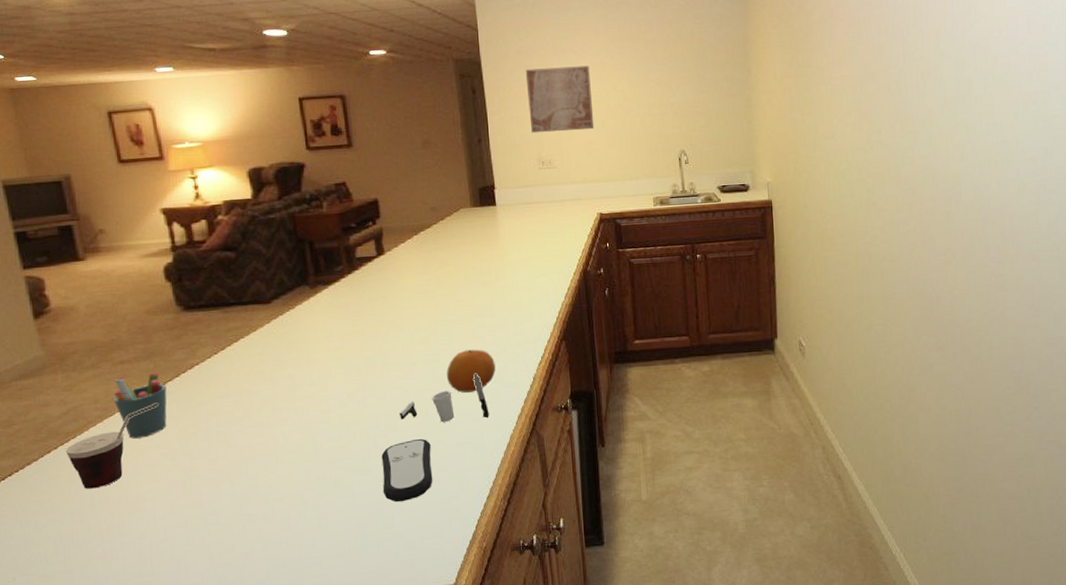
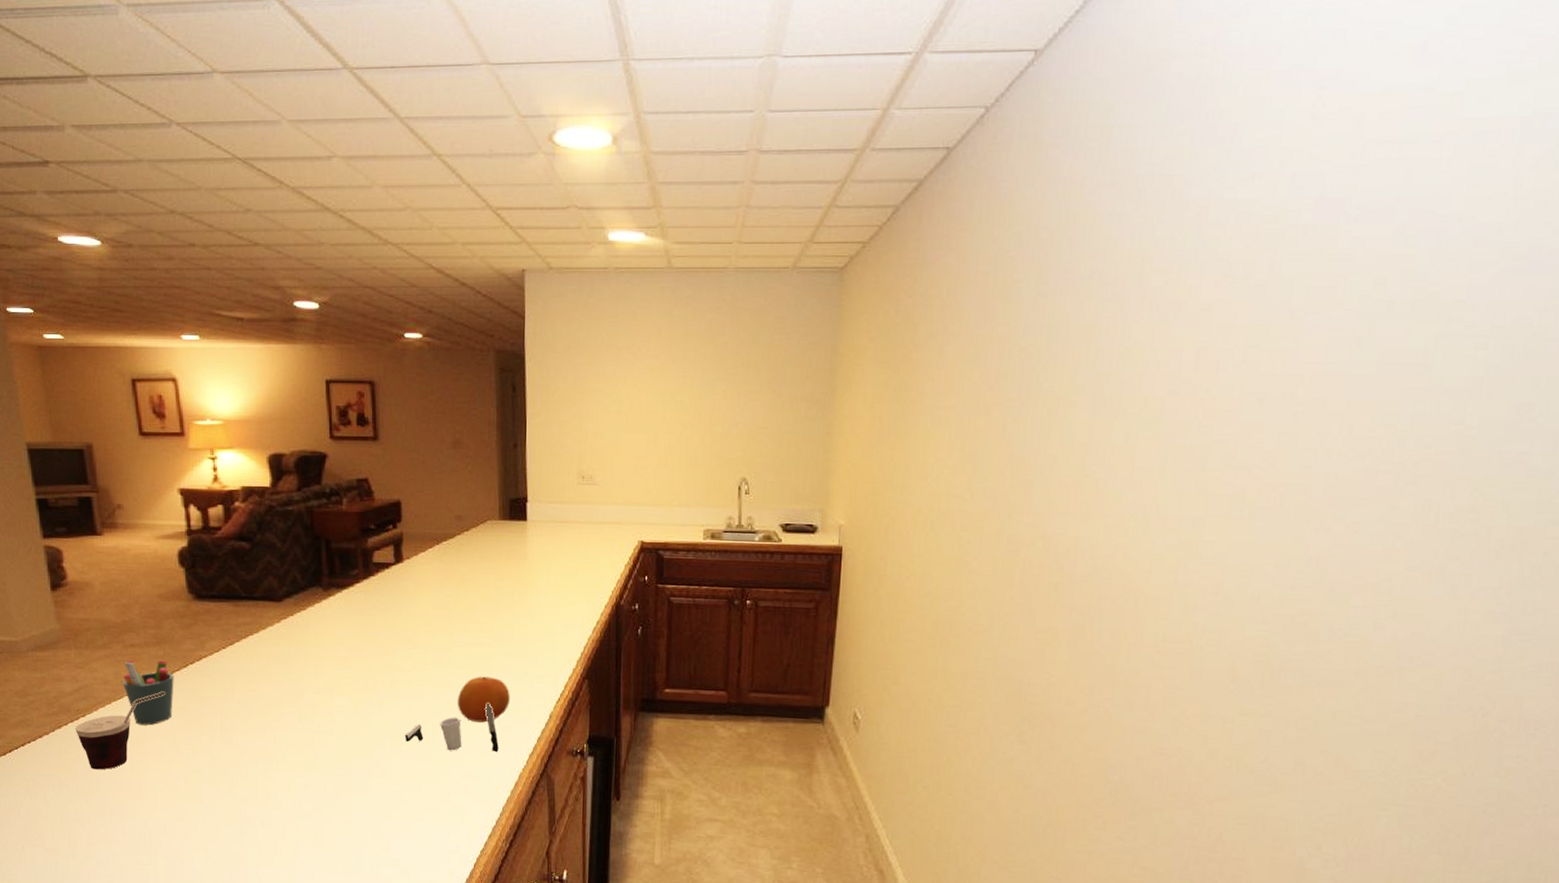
remote control: present [381,438,433,503] -> none [381,764,434,828]
wall art: present [525,65,595,134] -> none [573,368,647,444]

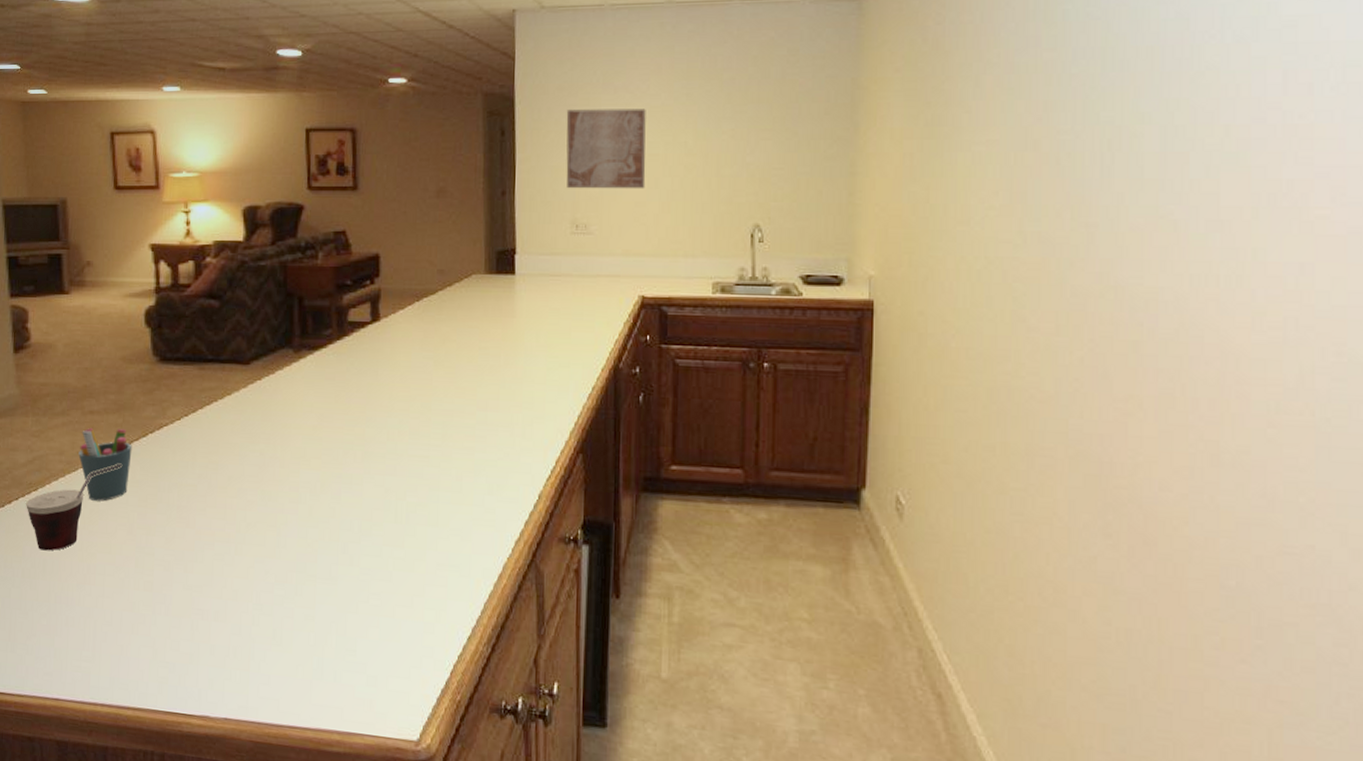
cup: present [404,703,499,753] -> none [375,481,481,538]
fruit: present [457,676,510,723] -> none [435,449,494,503]
wall art: none [573,368,647,444] -> present [566,108,646,189]

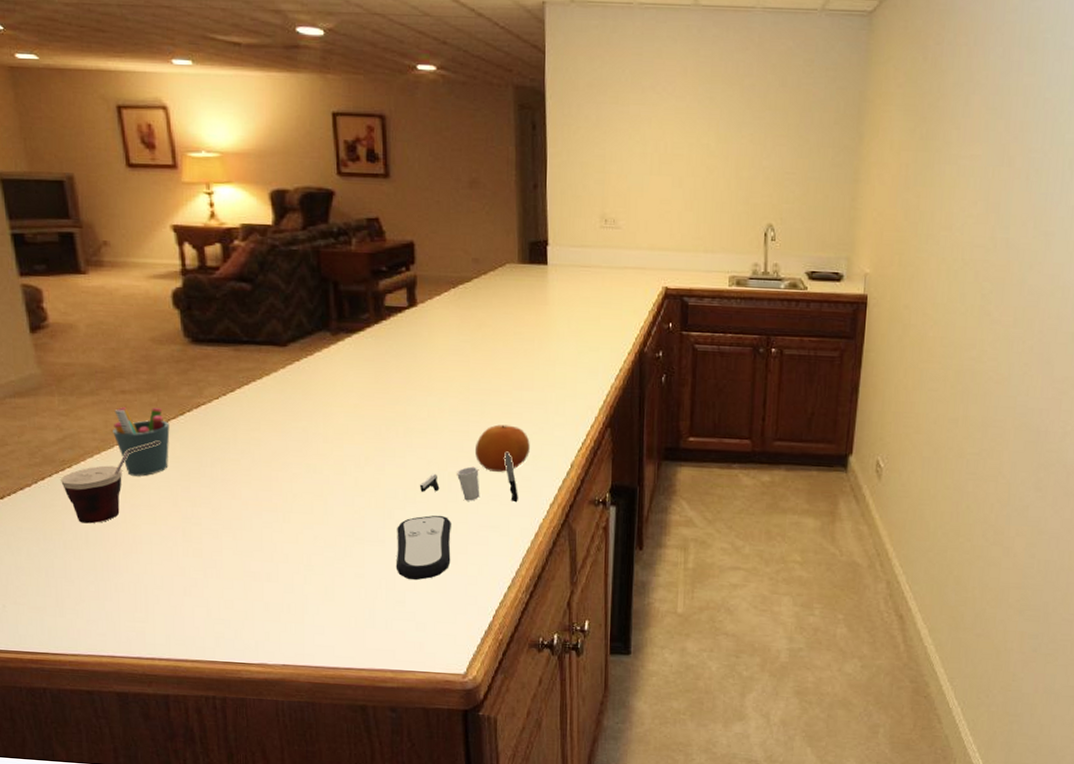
remote control: none [347,550,408,626] -> present [395,515,451,581]
cup: none [375,481,481,538] -> present [419,452,518,503]
fruit: none [435,449,494,503] -> present [474,424,530,472]
wall art: present [566,108,646,189] -> none [595,107,672,188]

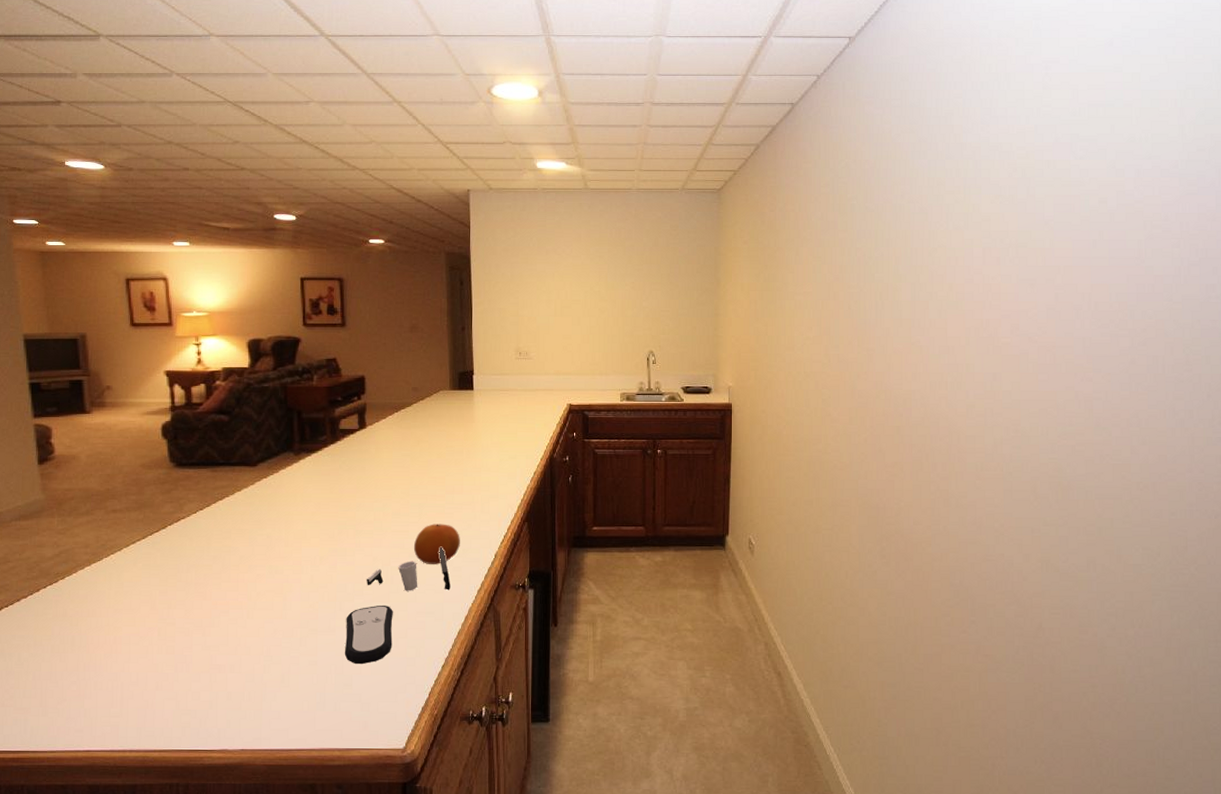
cup: present [60,440,160,524] -> none [53,551,143,629]
pen holder: present [113,406,170,477] -> none [103,523,153,584]

